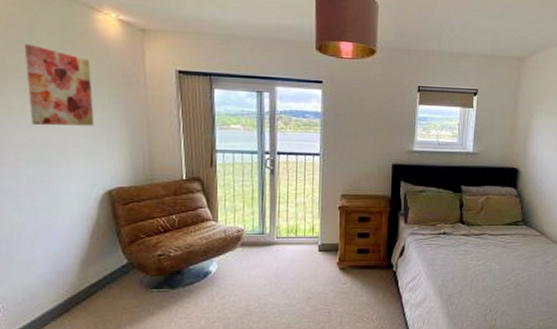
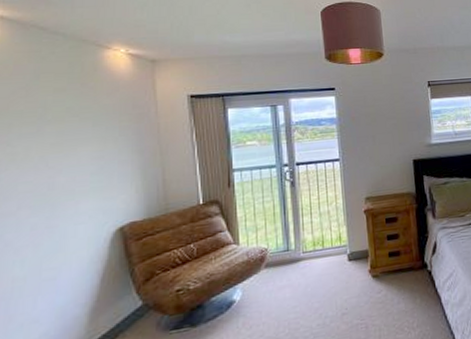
wall art: present [24,43,95,126] -> none [30,87,104,169]

